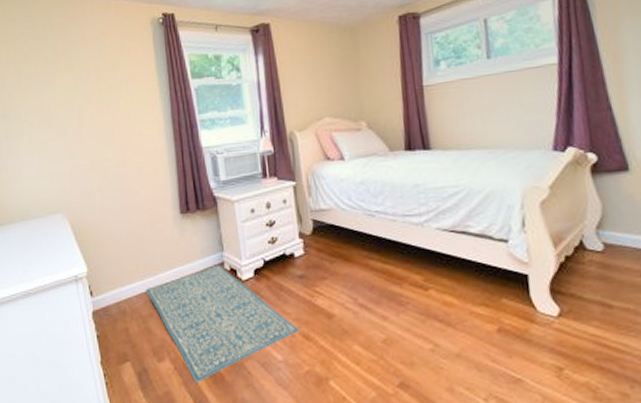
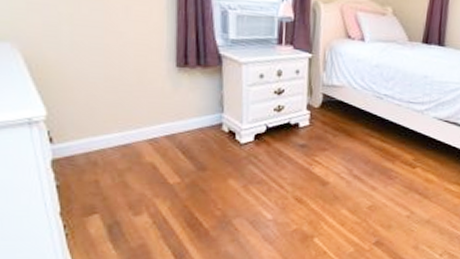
rug: present [146,264,300,383] -> none [125,125,294,237]

